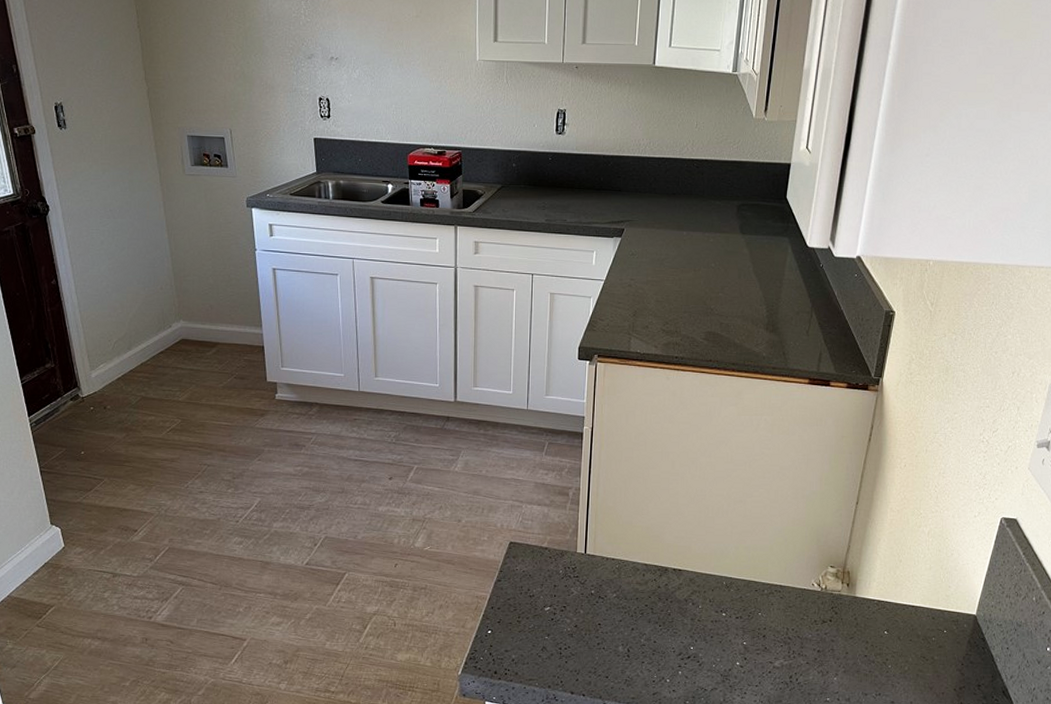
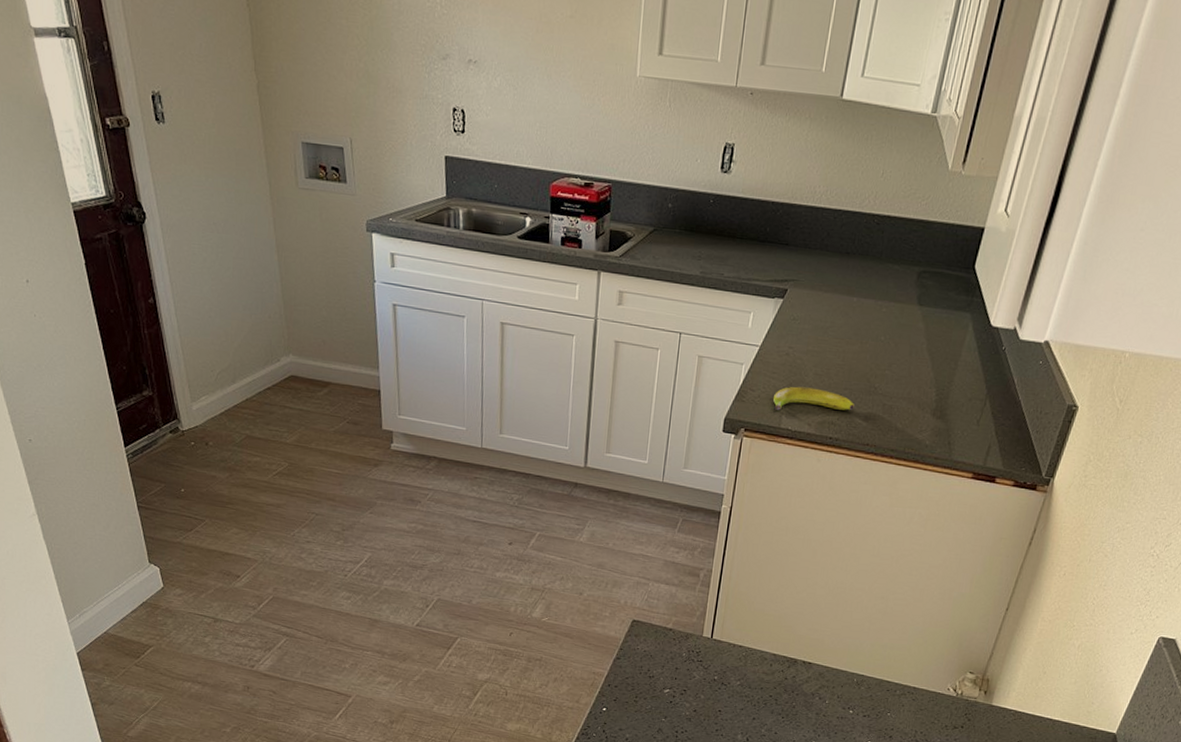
banana: none [621,313,695,337] -> present [773,386,855,411]

